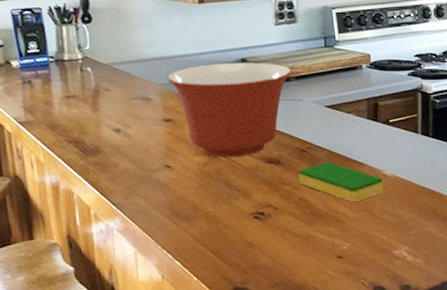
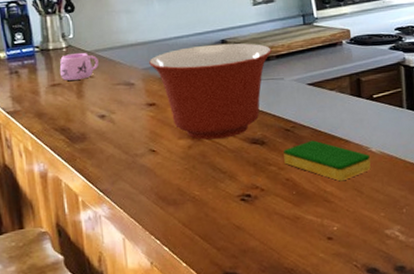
mug: none [74,65,115,93] -> present [59,53,99,81]

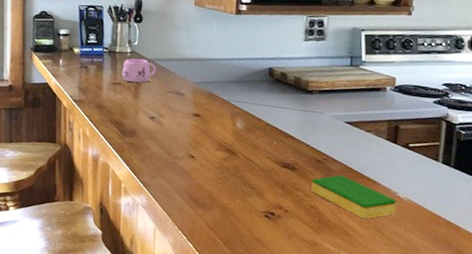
mixing bowl: present [149,43,272,140] -> none [200,69,315,158]

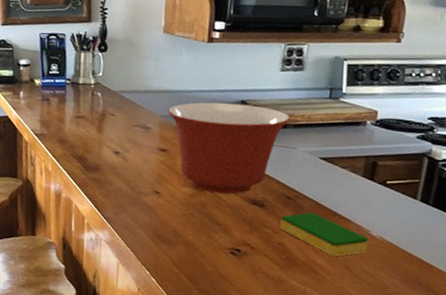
mug: present [121,59,156,83] -> none [85,90,122,116]
mixing bowl: none [200,69,315,158] -> present [168,102,290,194]

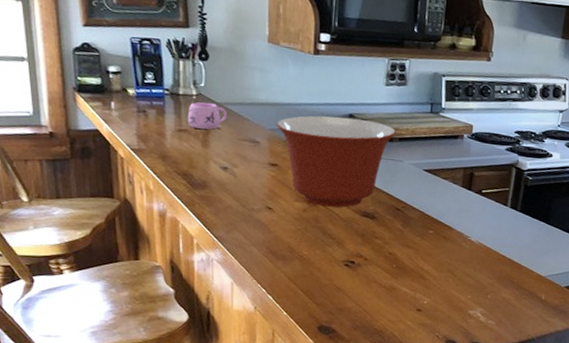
mug: none [85,90,122,116] -> present [187,102,227,130]
dish sponge: present [280,212,369,257] -> none [390,222,468,263]

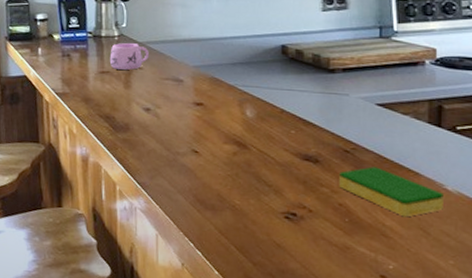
mixing bowl: present [276,115,396,208] -> none [201,48,338,150]
dish sponge: none [390,222,468,263] -> present [339,166,443,217]

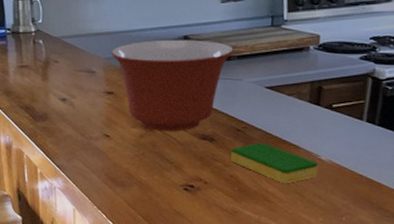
mug: present [109,43,149,70] -> none [27,38,64,63]
mixing bowl: none [201,48,338,150] -> present [111,39,234,131]

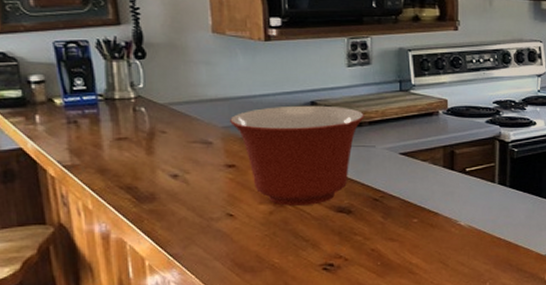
dish sponge: present [231,142,318,184] -> none [370,211,458,254]

